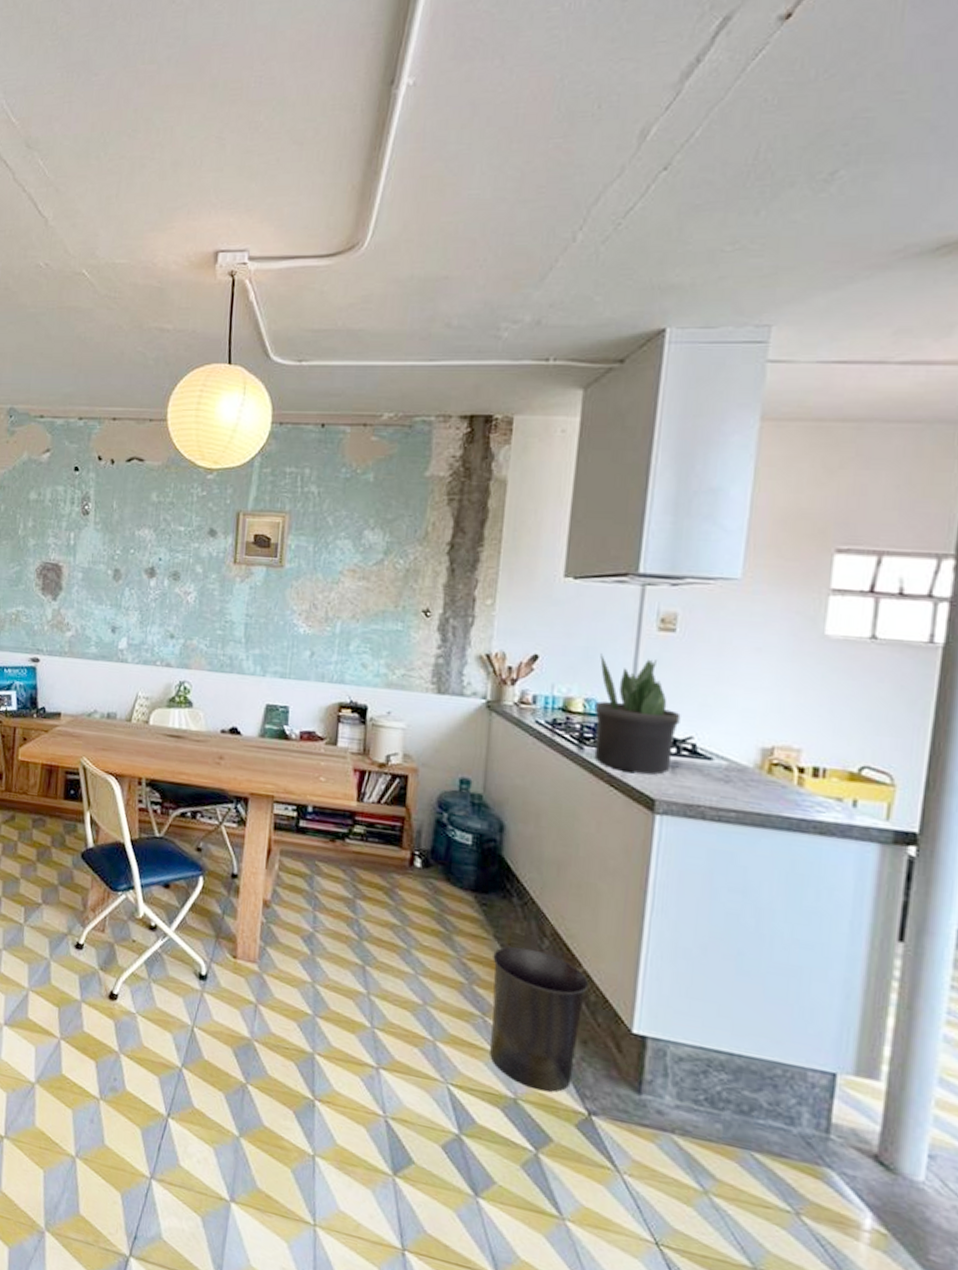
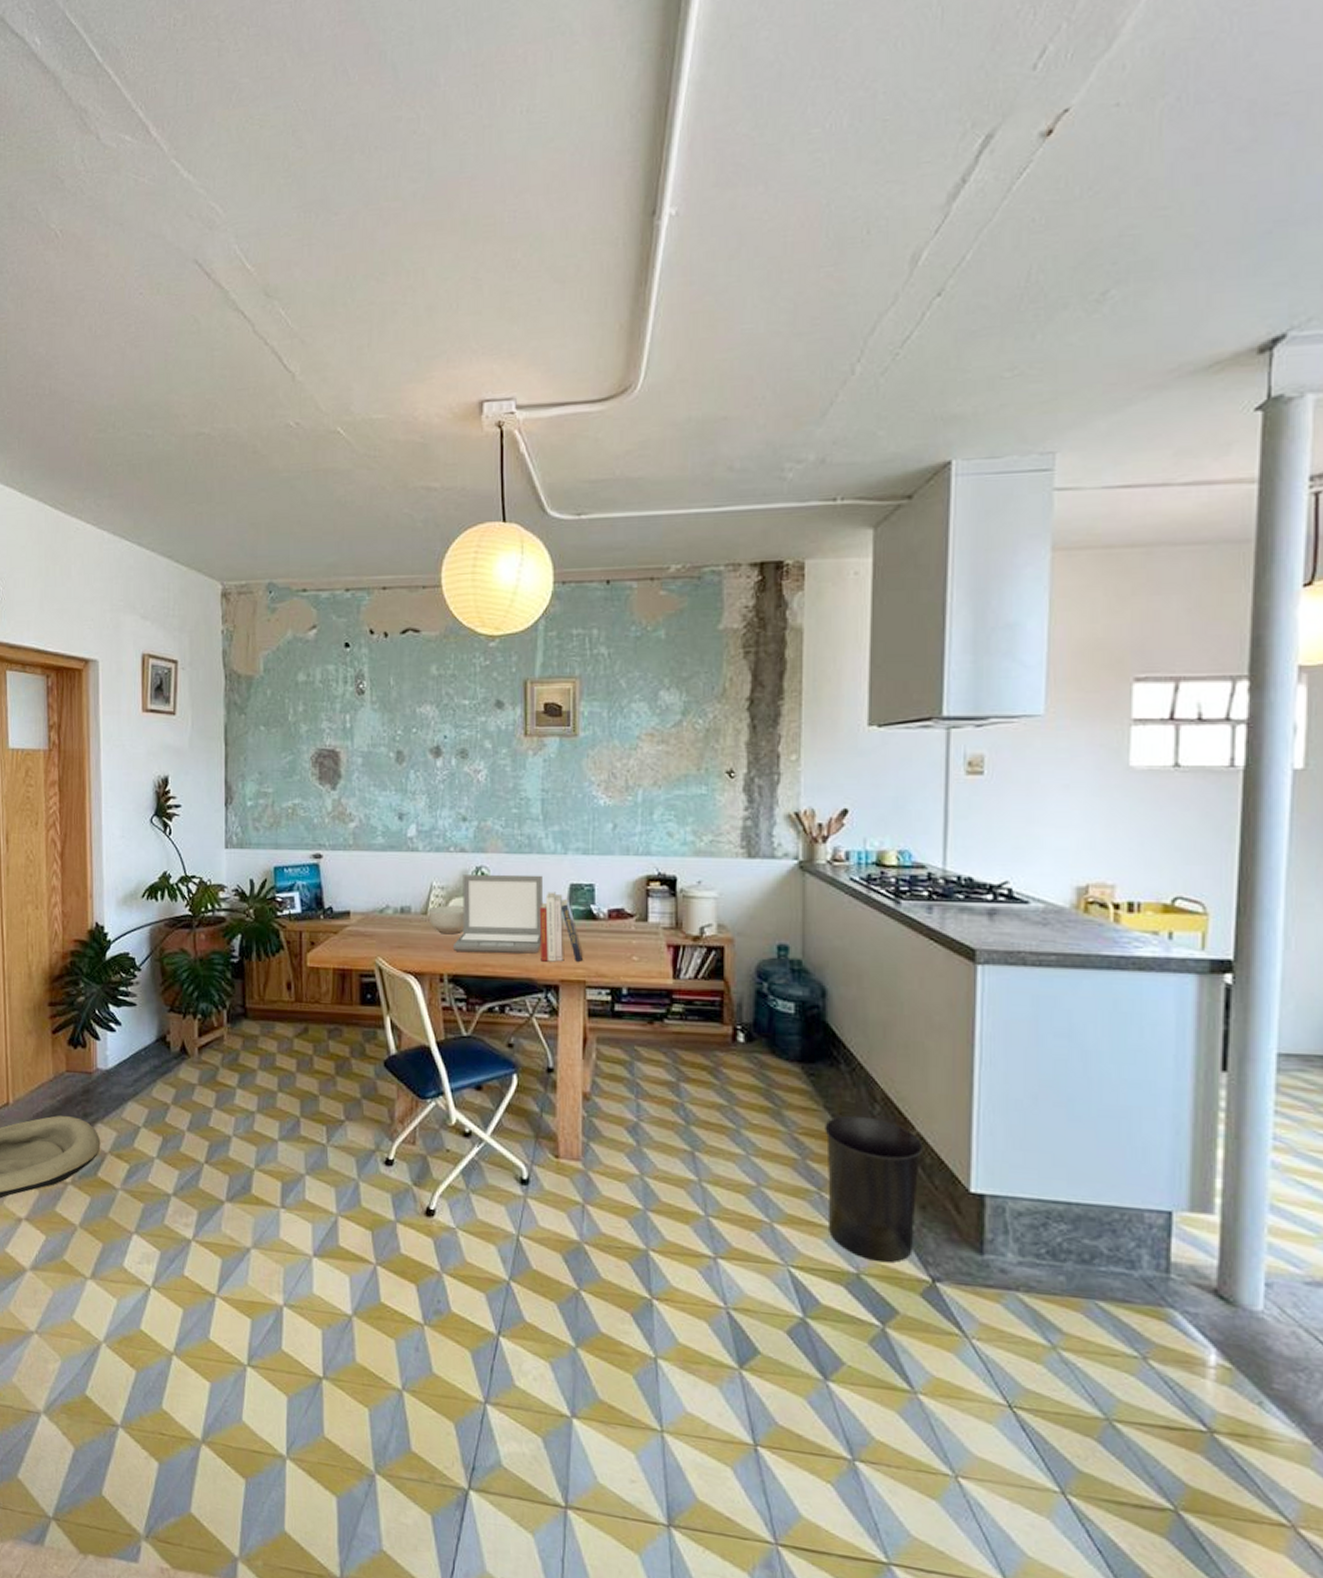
bowl: none [132,714,166,743] -> present [428,905,464,935]
laptop: none [152,688,241,767] -> present [452,874,544,954]
books: none [233,710,274,778] -> present [539,892,583,962]
planter: present [594,654,681,776] -> none [908,803,995,925]

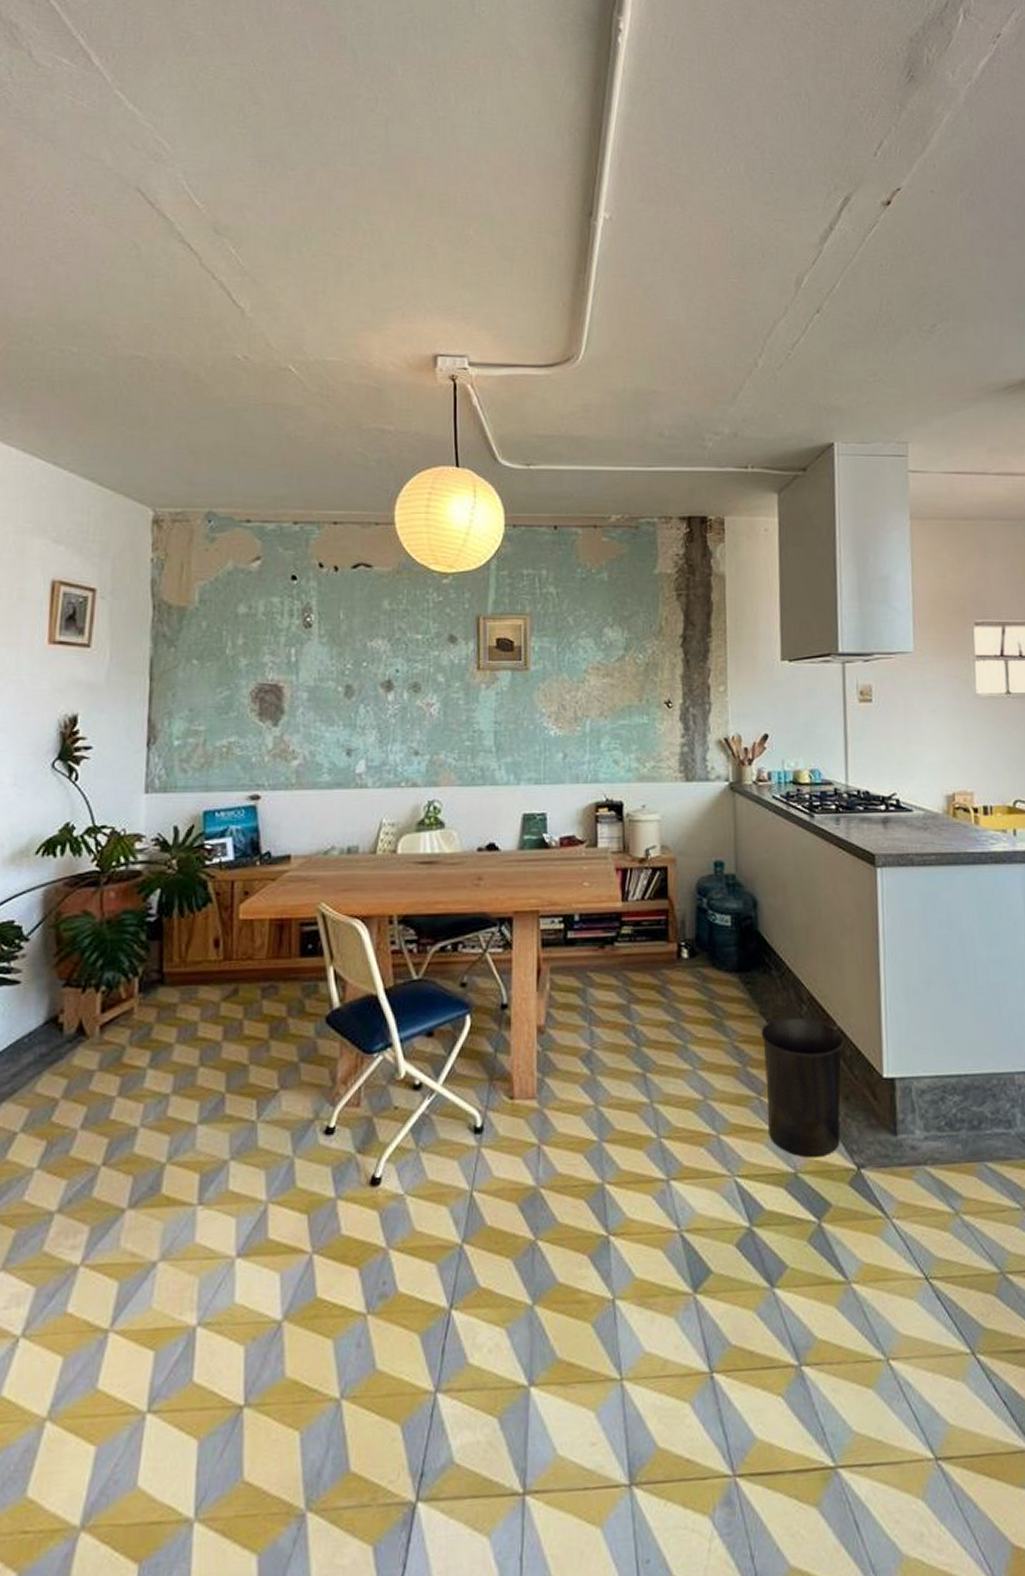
bowl: present [428,905,464,935] -> none [377,842,415,873]
laptop: present [452,874,544,954] -> none [403,806,497,891]
books: present [539,892,583,962] -> none [492,823,536,894]

